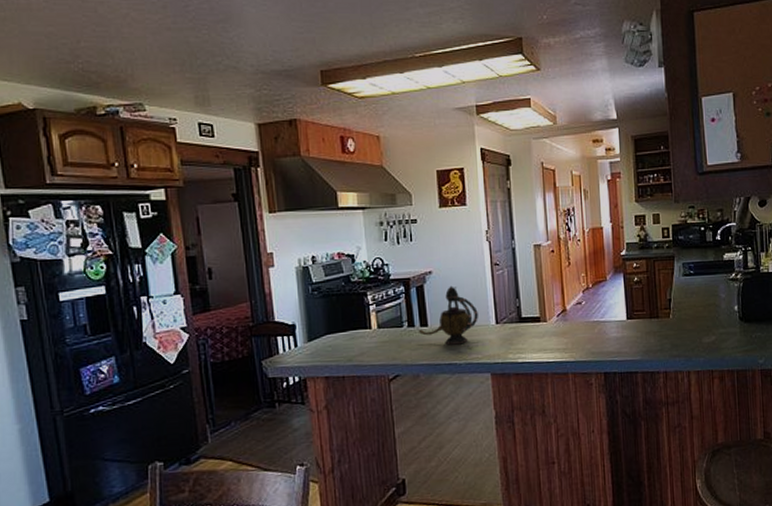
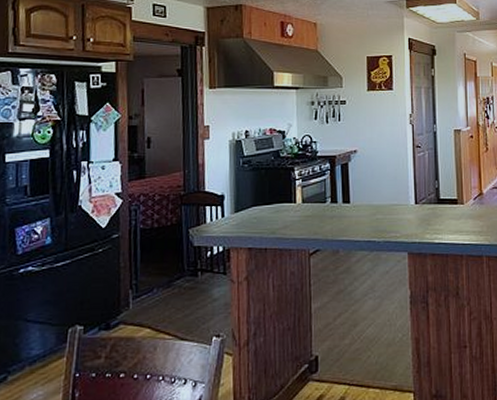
teapot: present [418,286,478,345] -> none [340,165,398,223]

